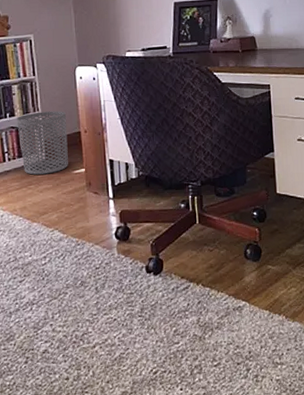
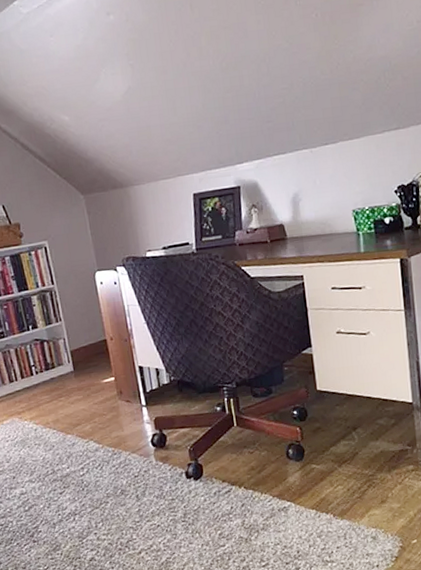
waste bin: present [17,111,68,175] -> none [40,319,97,387]

